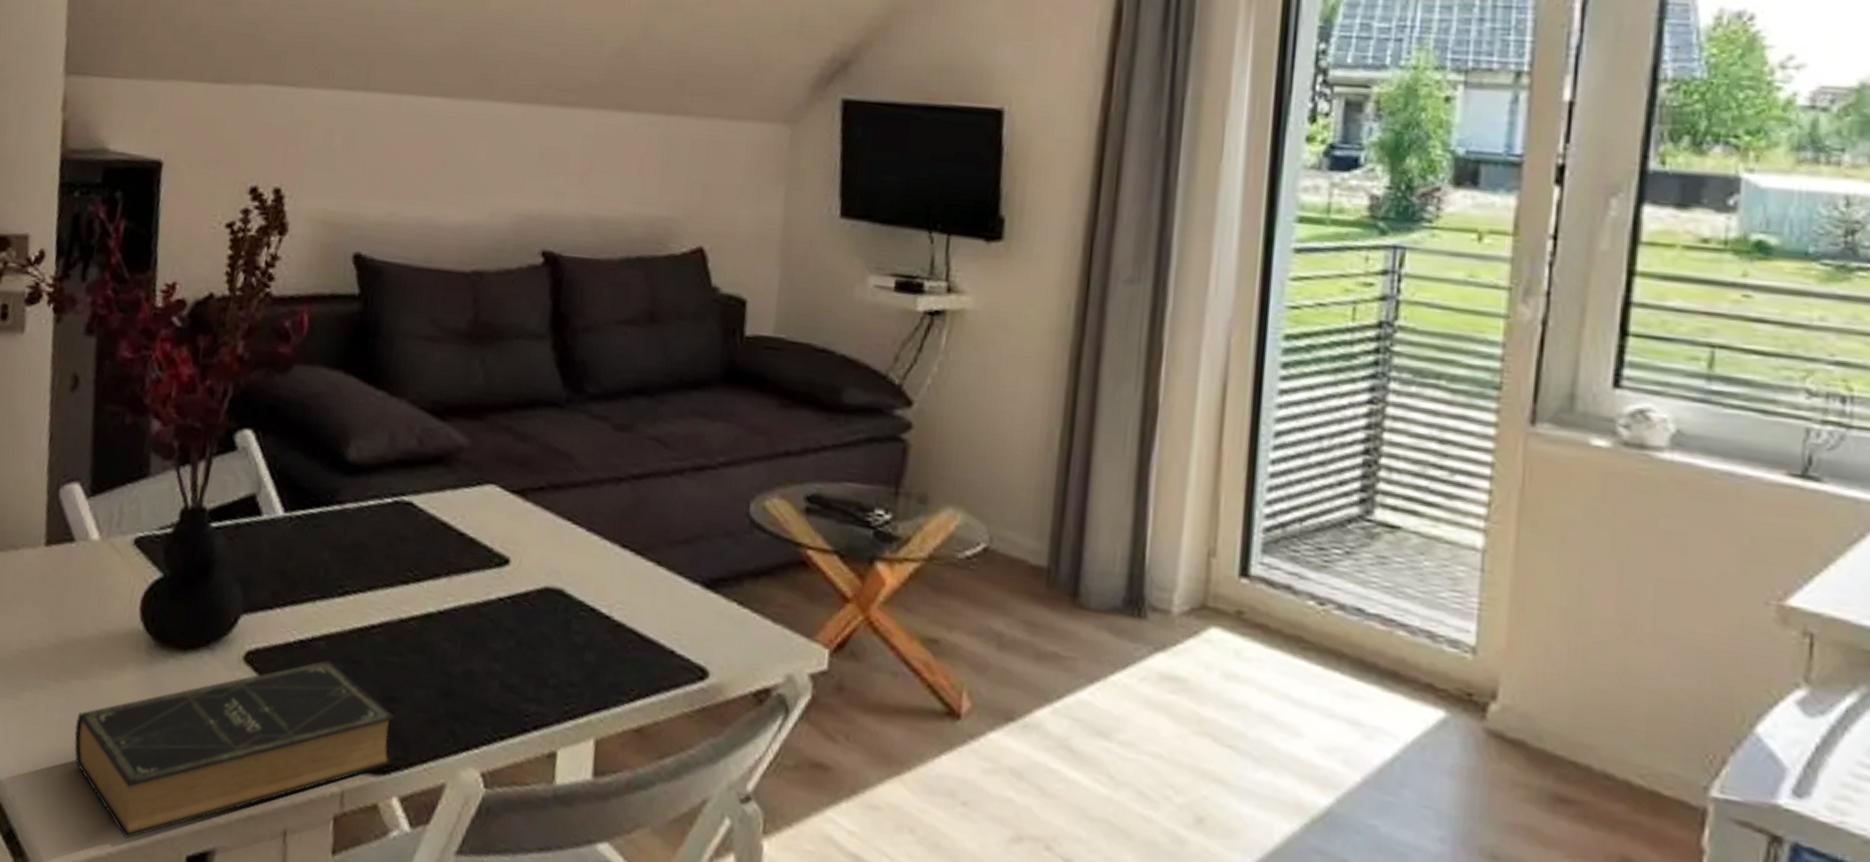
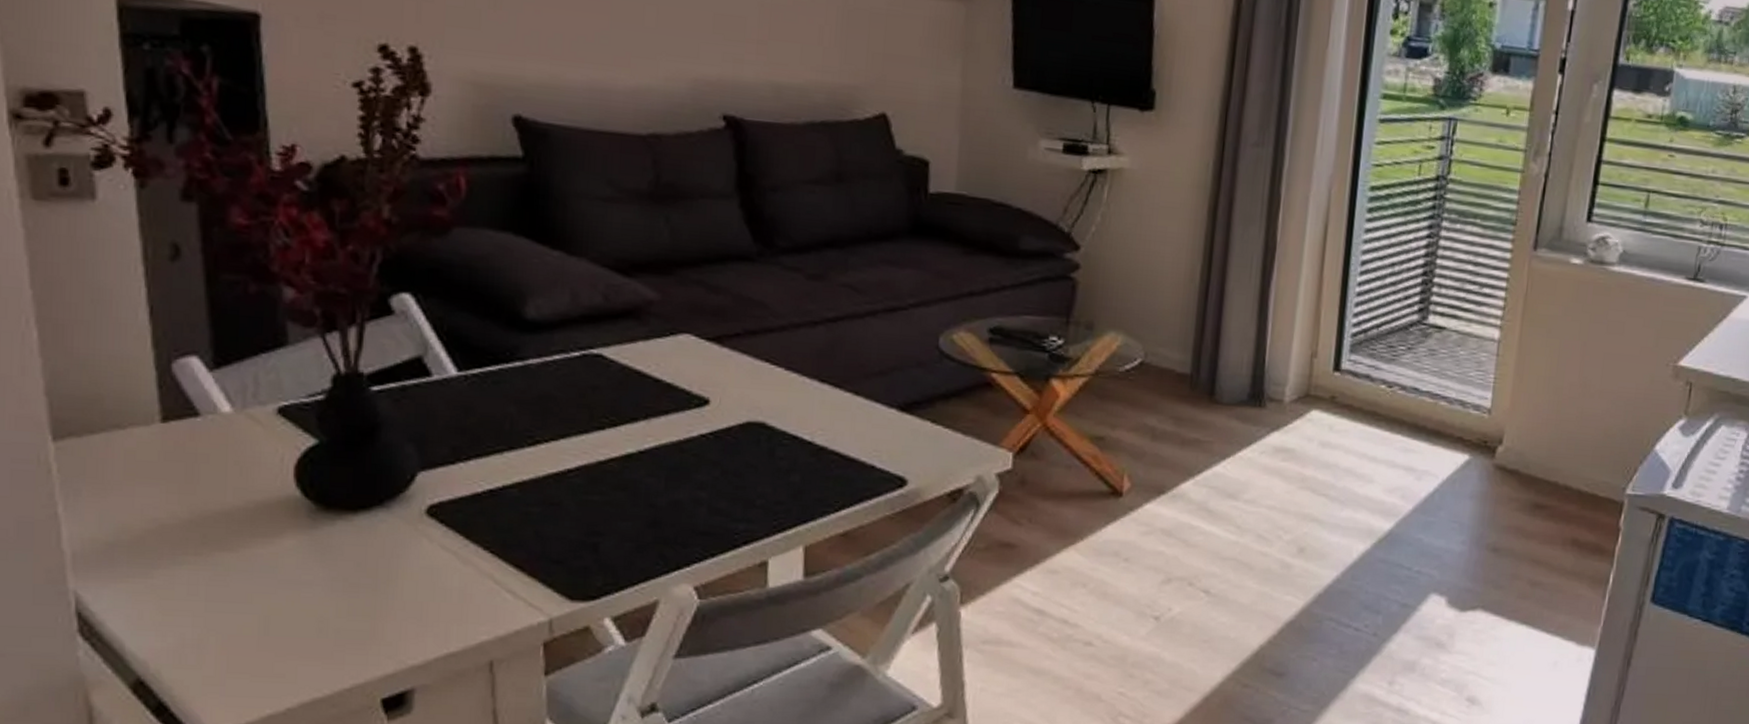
book: present [74,659,396,840] -> none [227,505,603,694]

